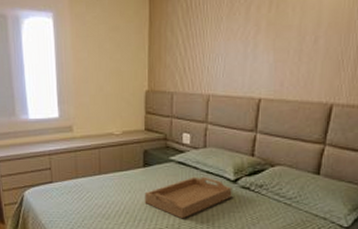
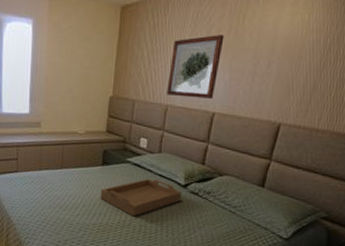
wall art: none [207,12,265,85] -> present [167,35,225,99]

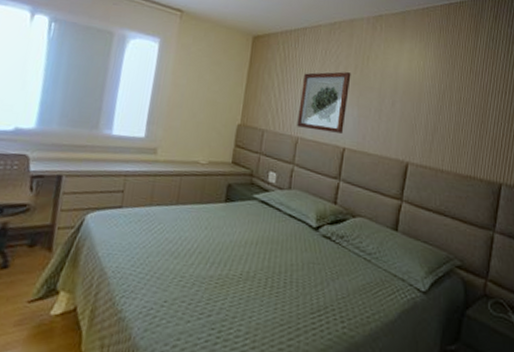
serving tray: present [100,178,182,217] -> none [220,218,314,266]

